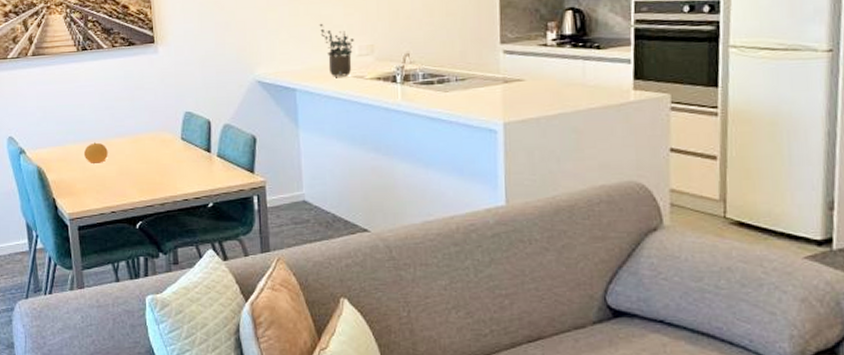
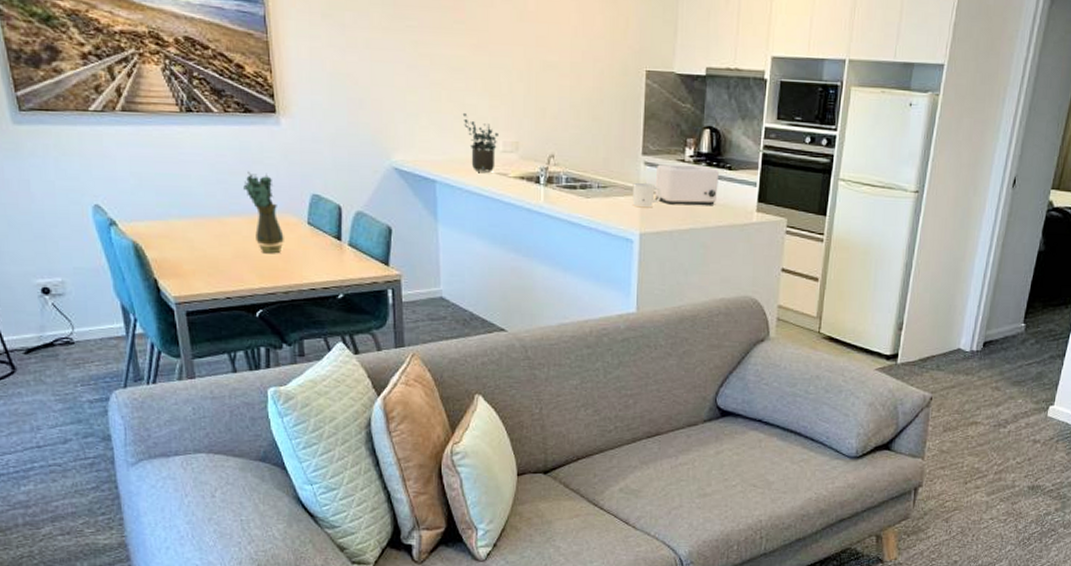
fruit: present [83,142,108,163] -> none [191,219,221,243]
vase: none [127,96,161,170] -> present [243,171,284,254]
mug: none [492,71,525,97] -> present [632,182,662,208]
toaster: none [516,47,587,91] -> present [655,164,719,206]

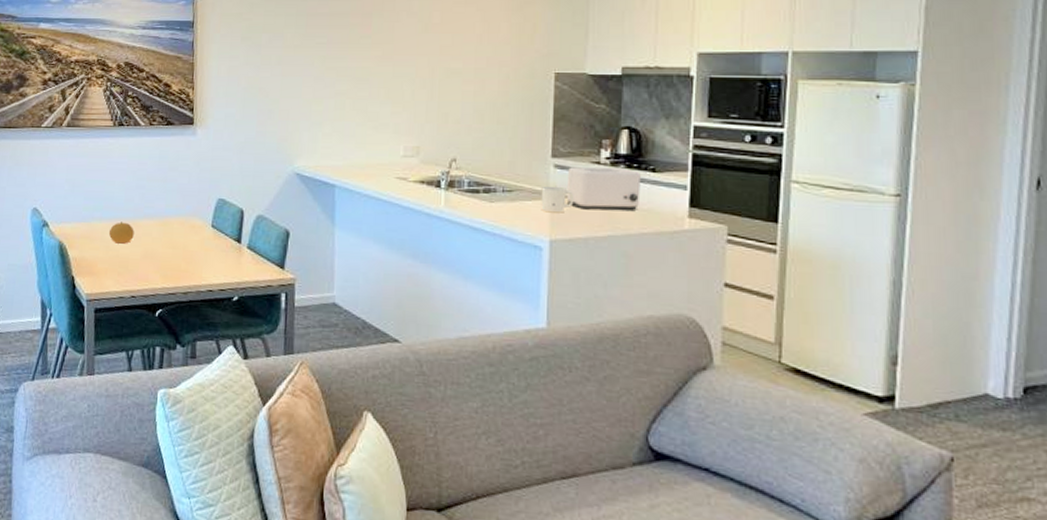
fruit: none [191,219,221,243] -> present [108,222,134,244]
vase: present [243,171,284,254] -> none [158,177,189,255]
potted plant: present [462,112,498,174] -> none [364,119,400,178]

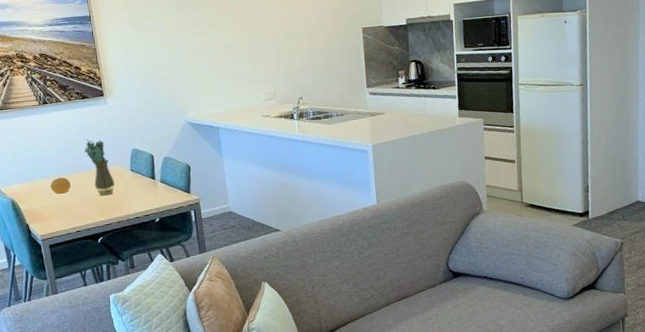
vase: none [158,177,189,255] -> present [84,138,115,196]
mug: present [541,185,574,213] -> none [362,107,385,127]
toaster: present [566,167,641,211] -> none [379,88,427,121]

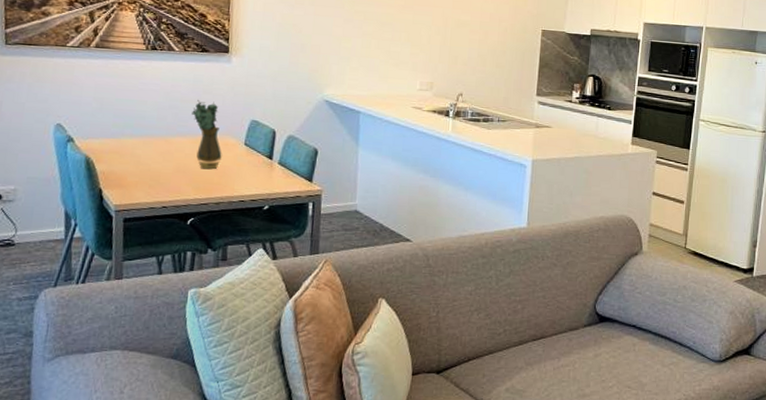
fruit: present [50,177,71,194] -> none [139,139,167,159]

